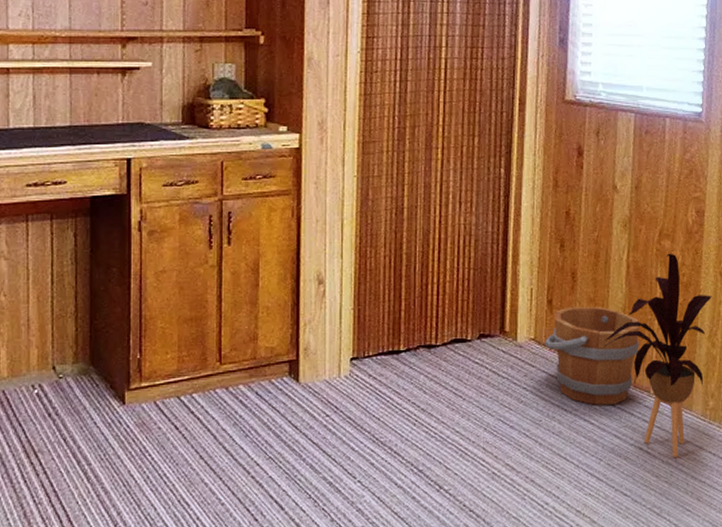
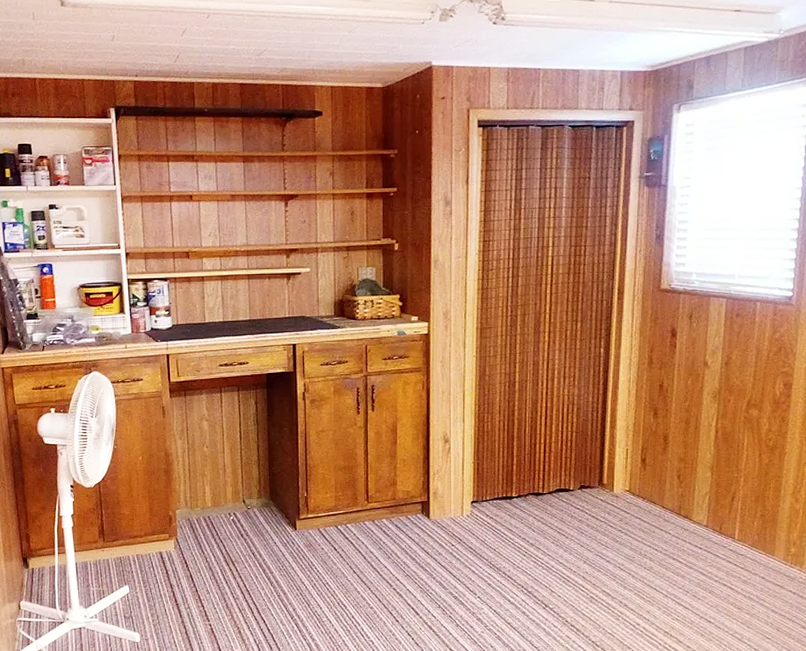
bucket: present [544,306,640,405] -> none [638,464,727,547]
house plant: present [604,253,713,457] -> none [692,420,798,593]

